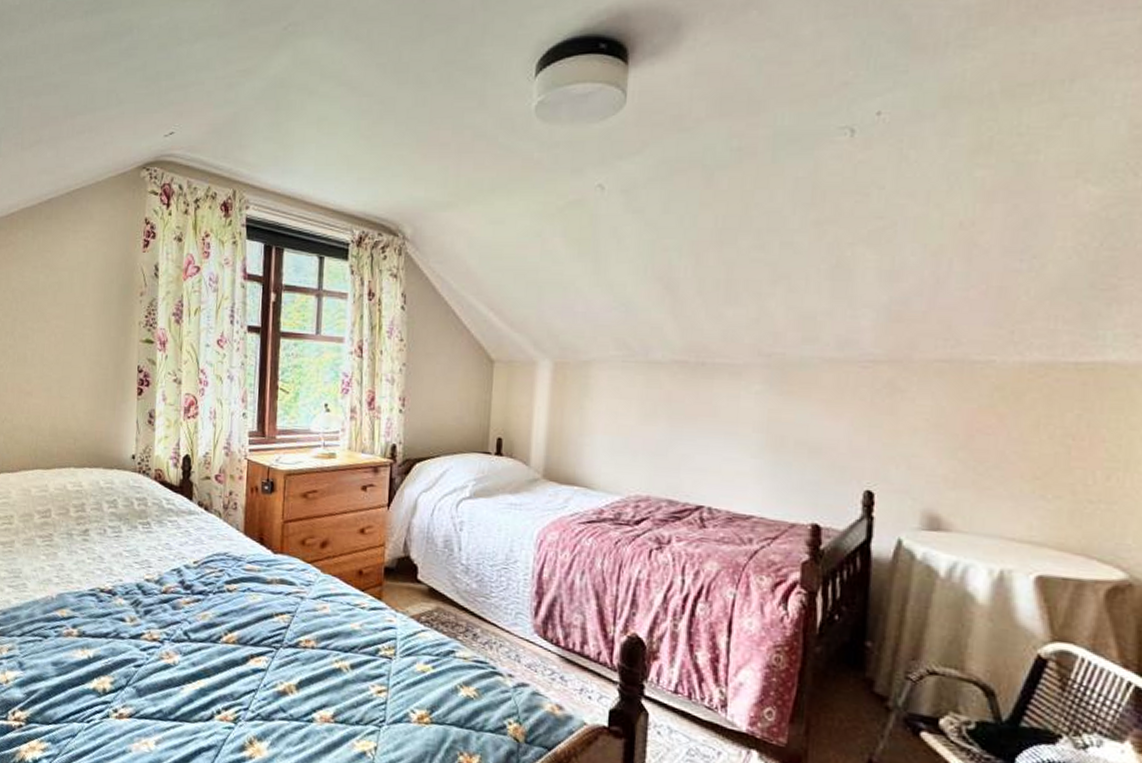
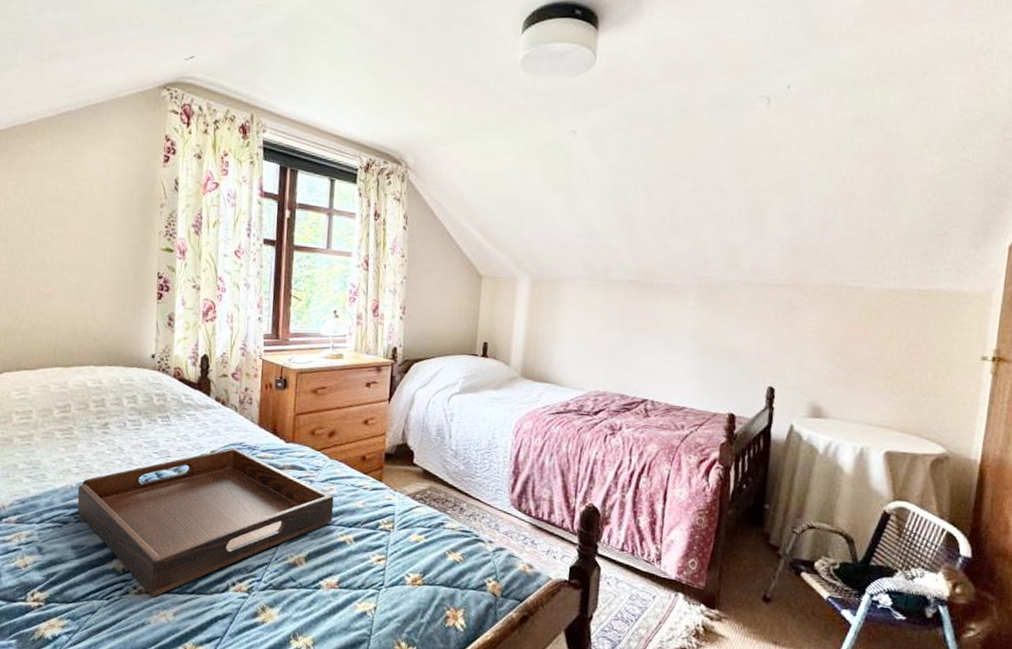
serving tray: none [57,558,327,723] -> present [77,448,334,598]

